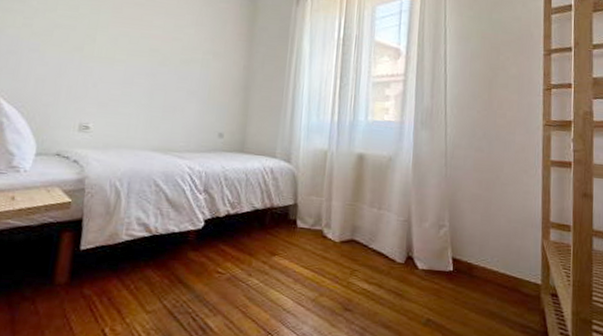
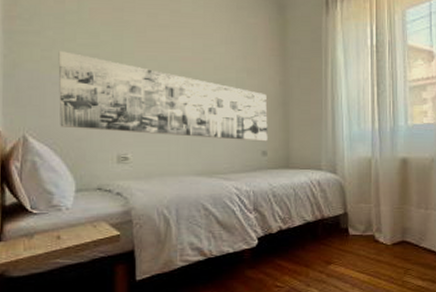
wall art: none [30,19,230,124] -> present [58,50,268,142]

